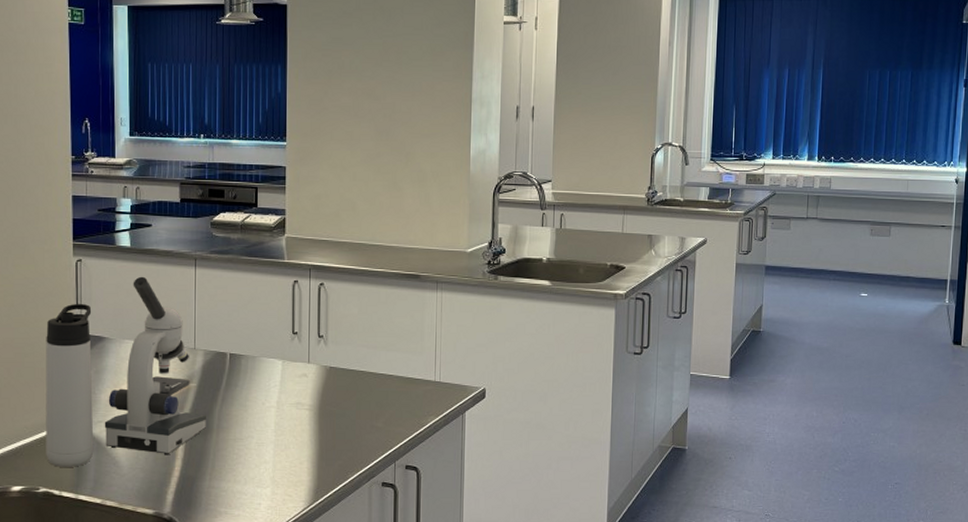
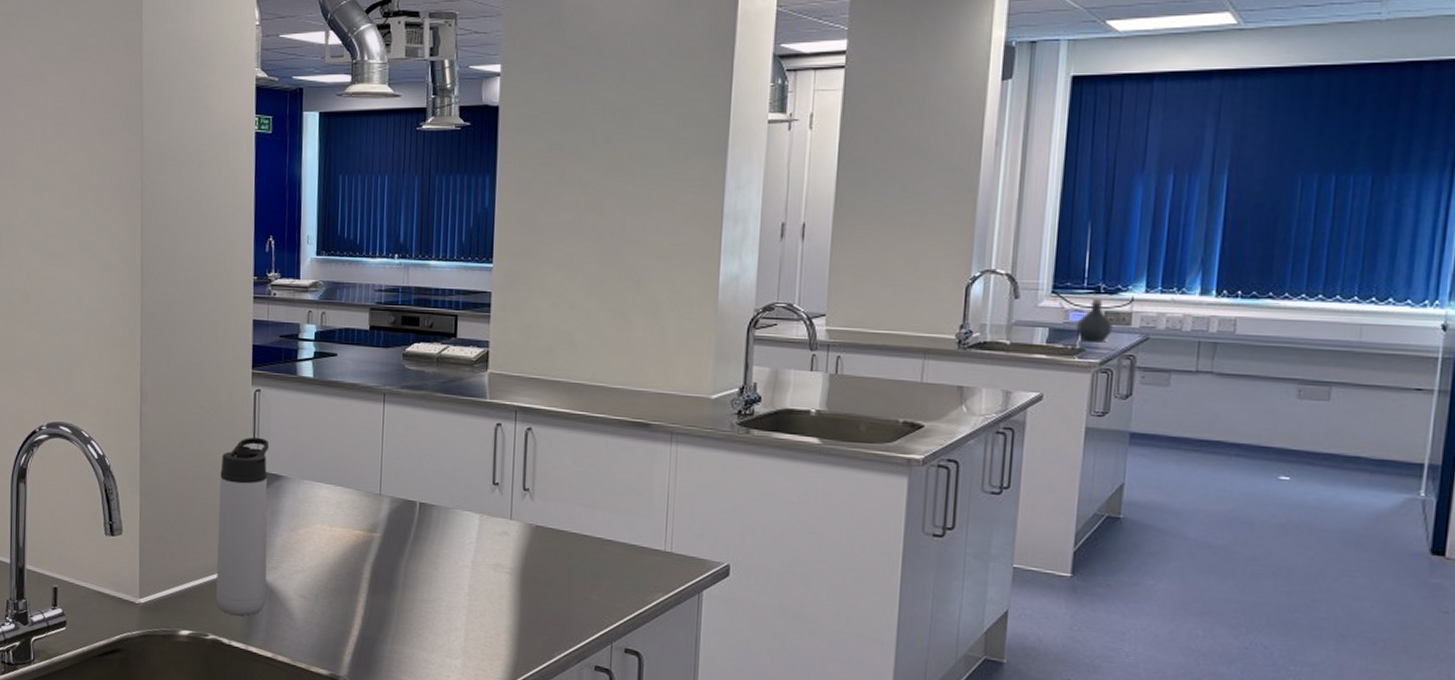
microscope: present [104,276,206,455] -> none [278,410,391,612]
flask: none [727,164,752,198] -> present [1076,298,1113,342]

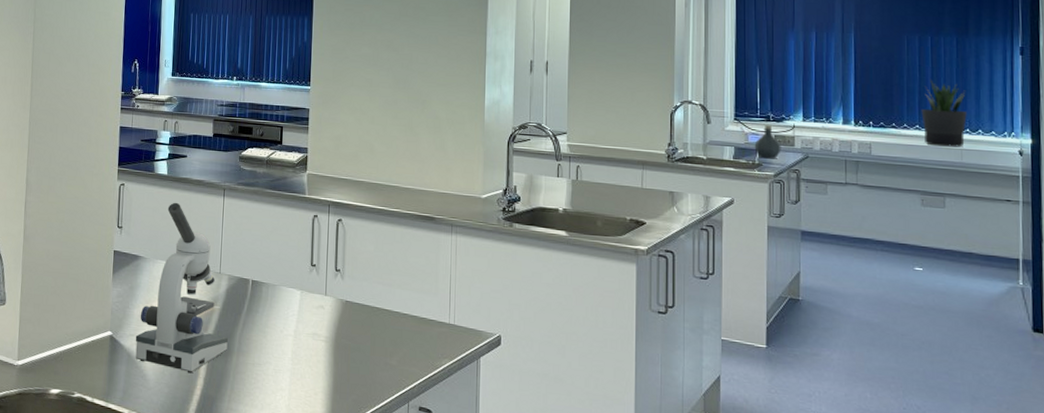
thermos bottle: present [216,437,270,616] -> none [82,223,131,377]
microscope: none [278,410,391,612] -> present [135,202,228,374]
planter: none [1310,231,1378,322] -> present [921,78,967,147]

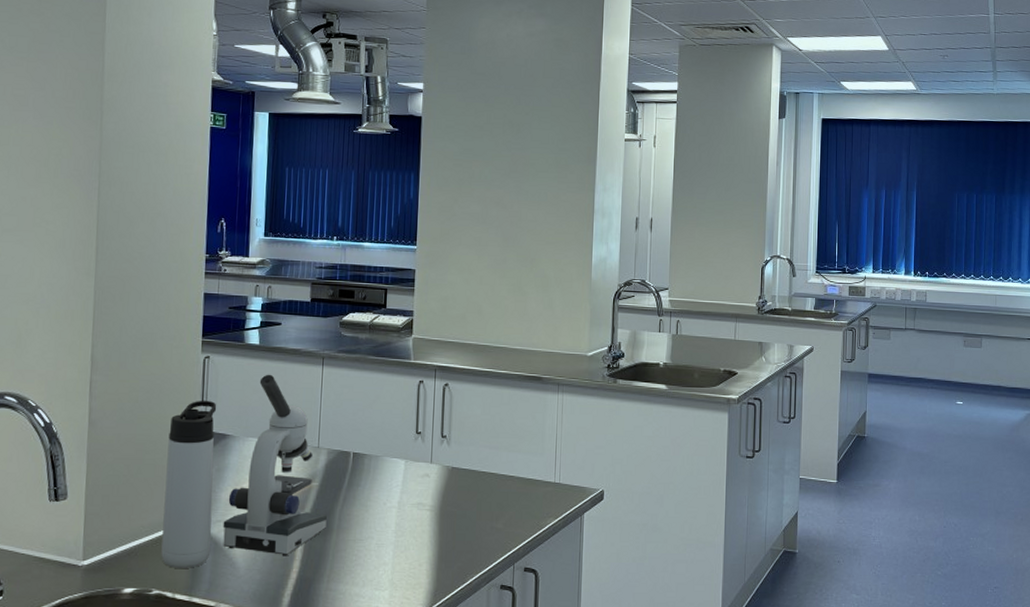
thermos bottle: none [82,223,131,377] -> present [161,400,217,568]
flask: present [754,125,781,159] -> none [832,277,854,309]
planter: present [921,78,967,147] -> none [966,232,1001,293]

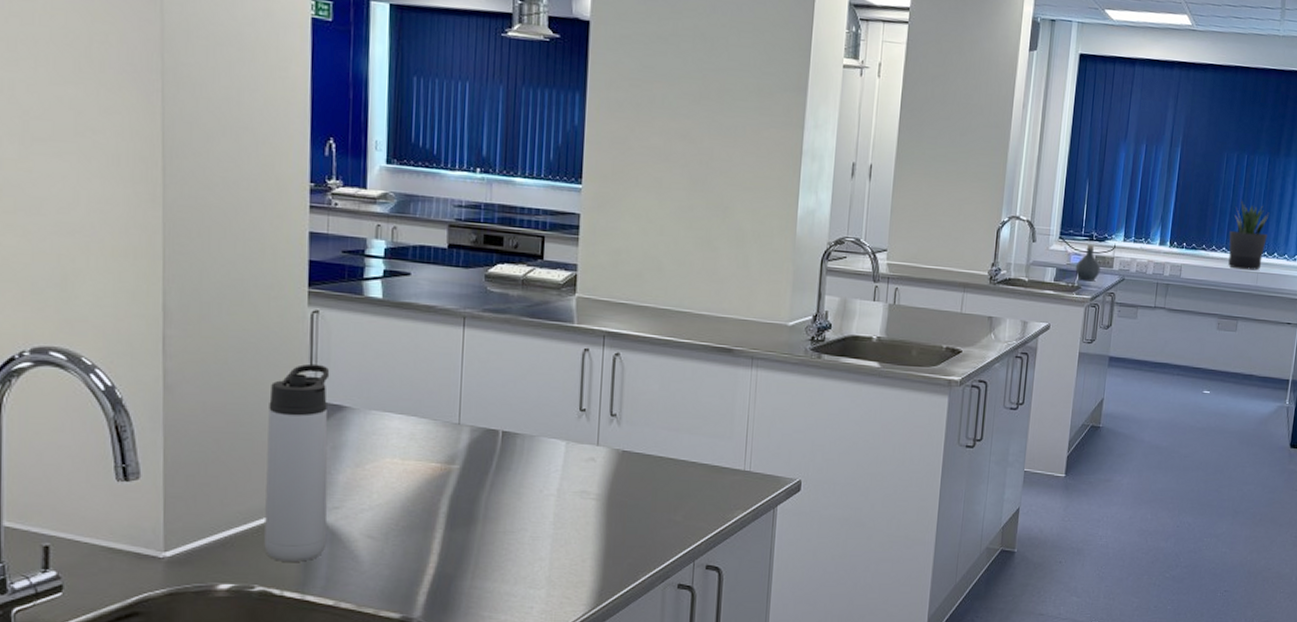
microscope: present [223,374,327,556] -> none [341,334,470,550]
flask: none [832,277,854,309] -> present [1075,244,1101,282]
planter: none [966,232,1001,293] -> present [1228,199,1270,271]

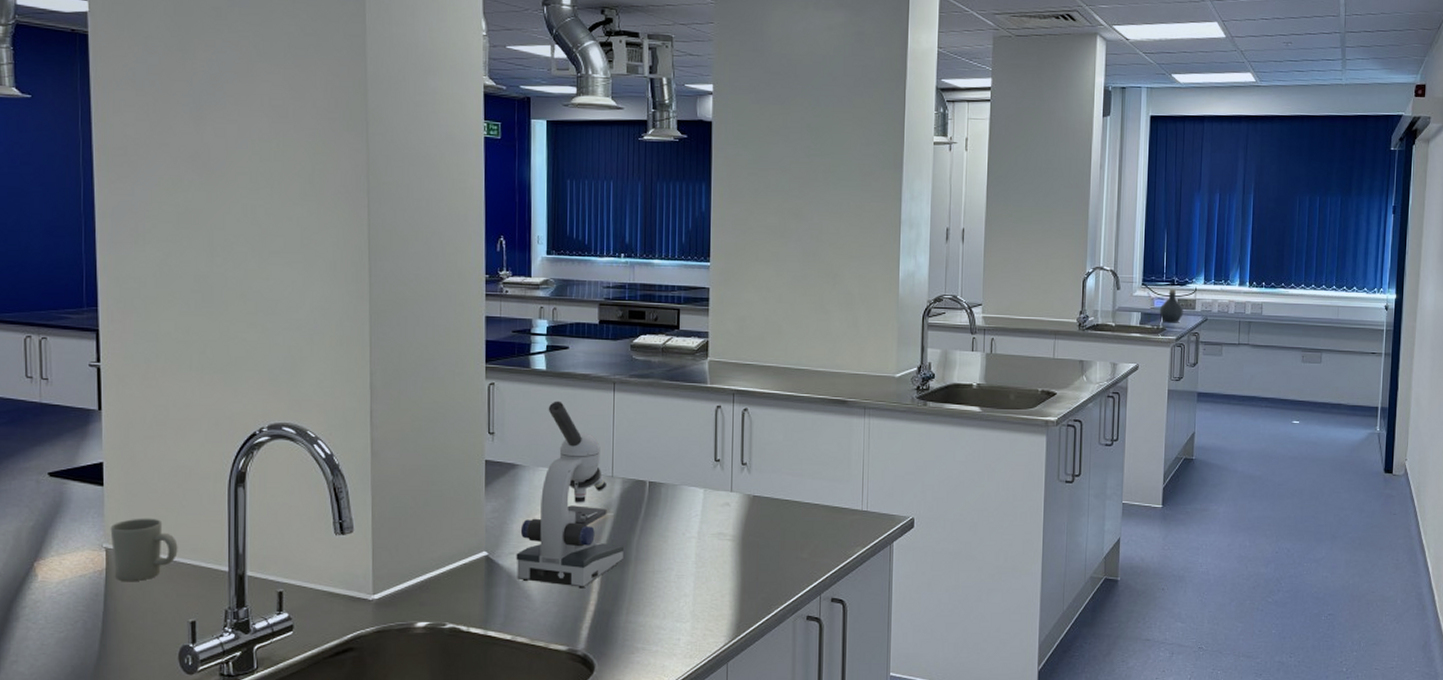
thermos bottle: present [264,363,330,562] -> none [453,428,505,601]
microscope: none [341,334,470,550] -> present [516,401,624,589]
planter: present [1228,199,1270,271] -> none [1307,238,1346,305]

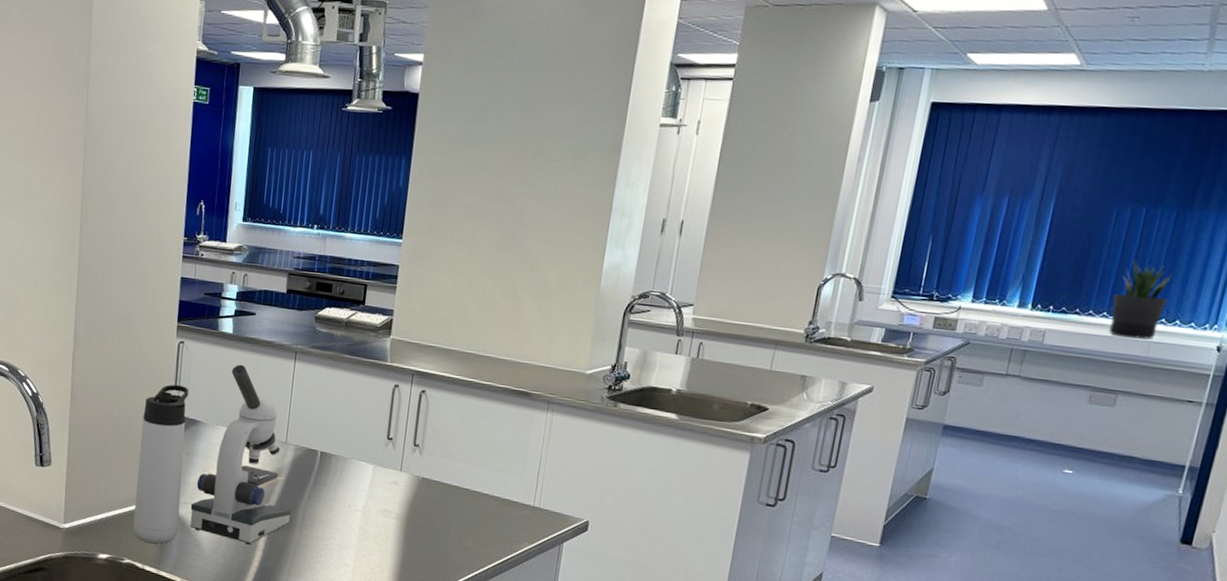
thermos bottle: none [453,428,505,601] -> present [133,384,189,544]
flask: present [1159,289,1184,323] -> none [908,305,941,344]
planter: none [1307,238,1346,305] -> present [1109,258,1173,340]

